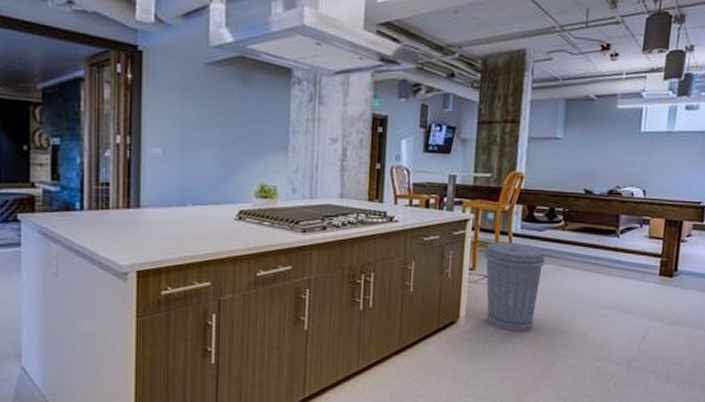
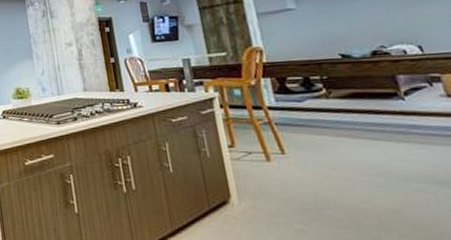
trash can: present [483,241,546,332] -> none [240,116,324,212]

